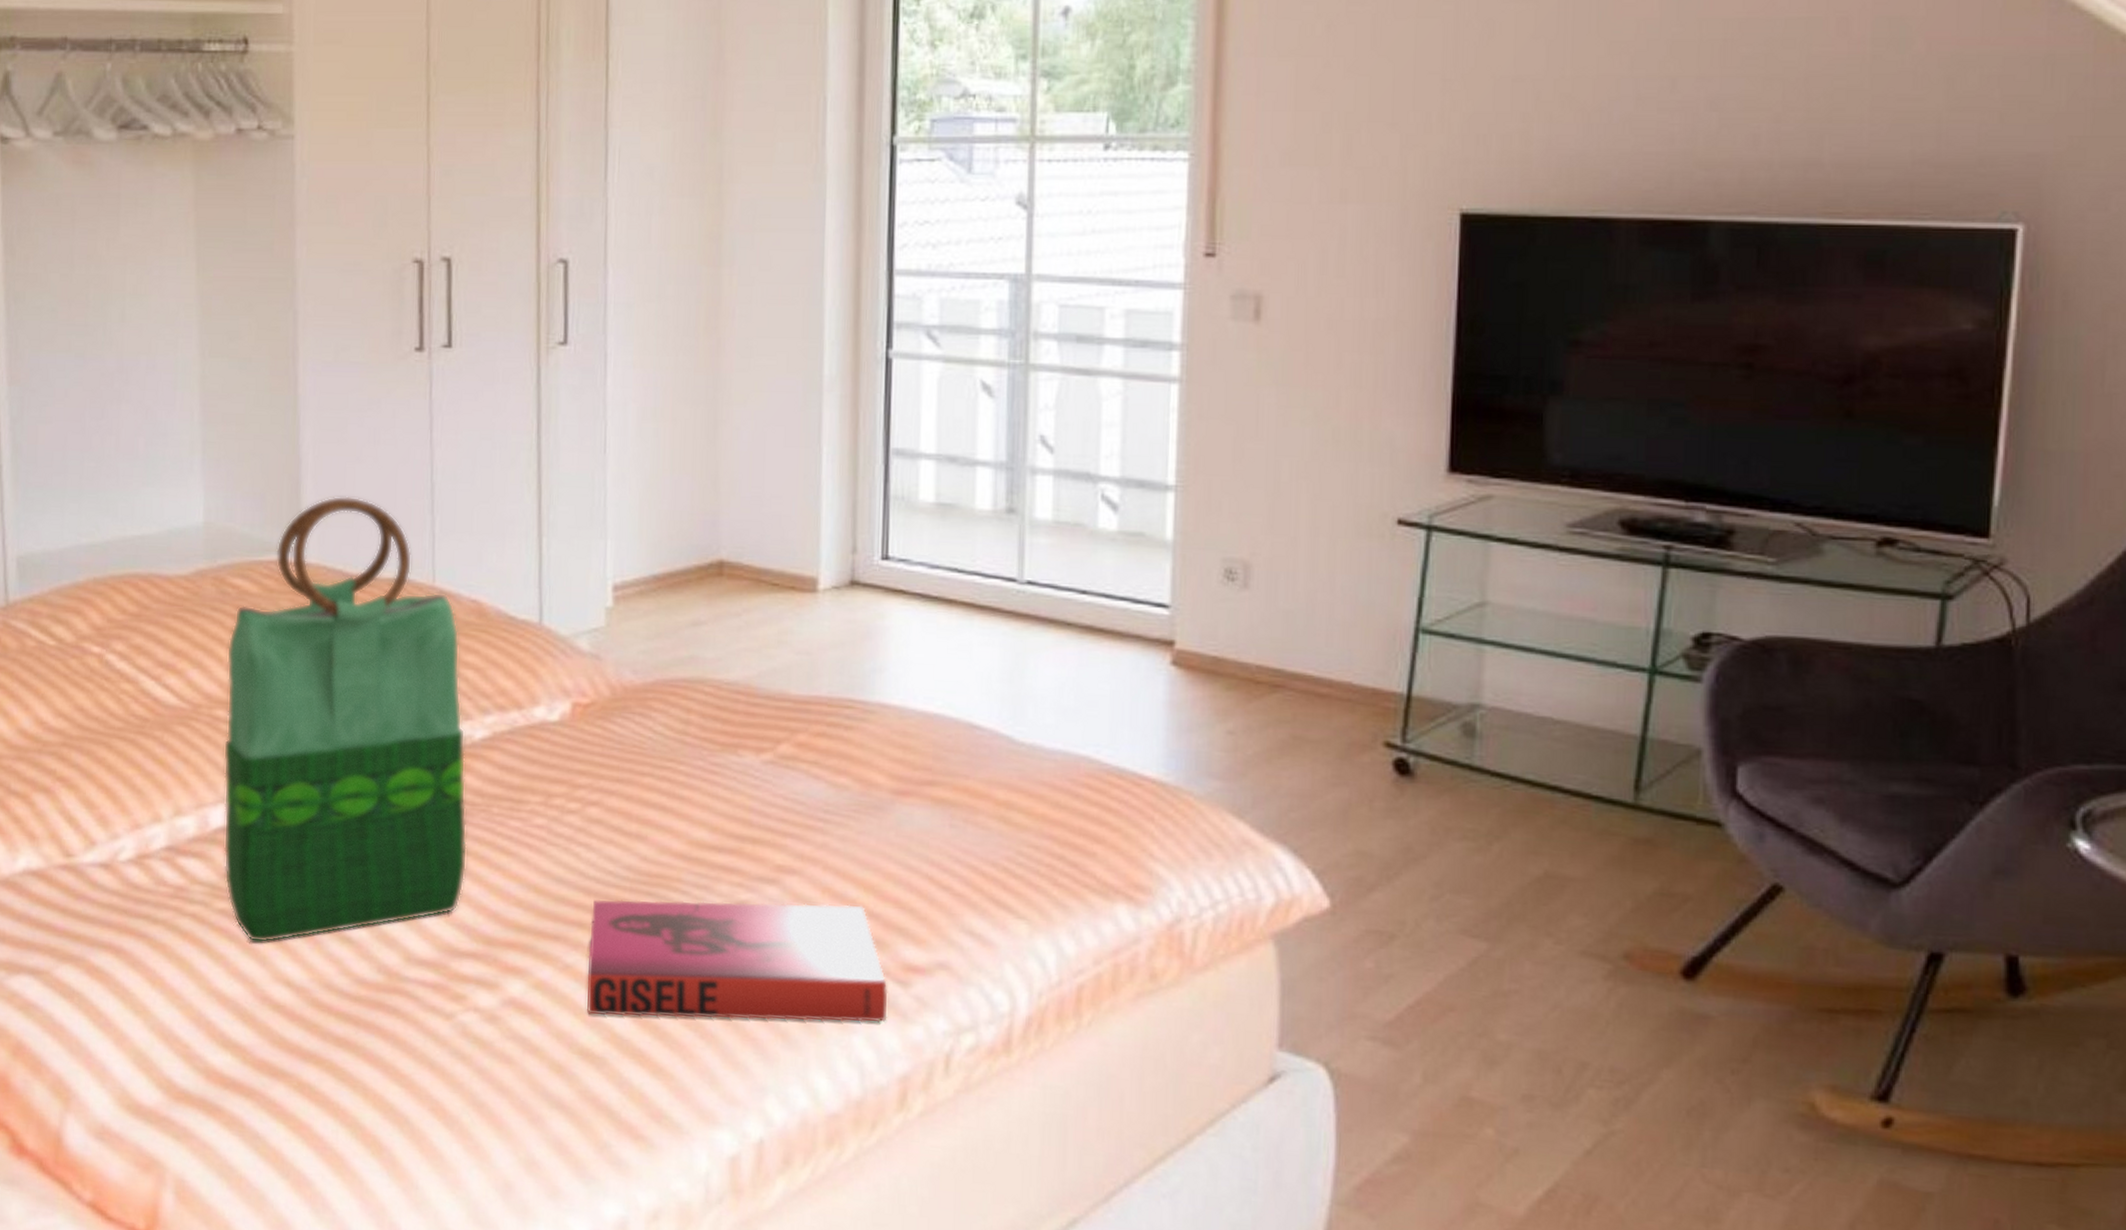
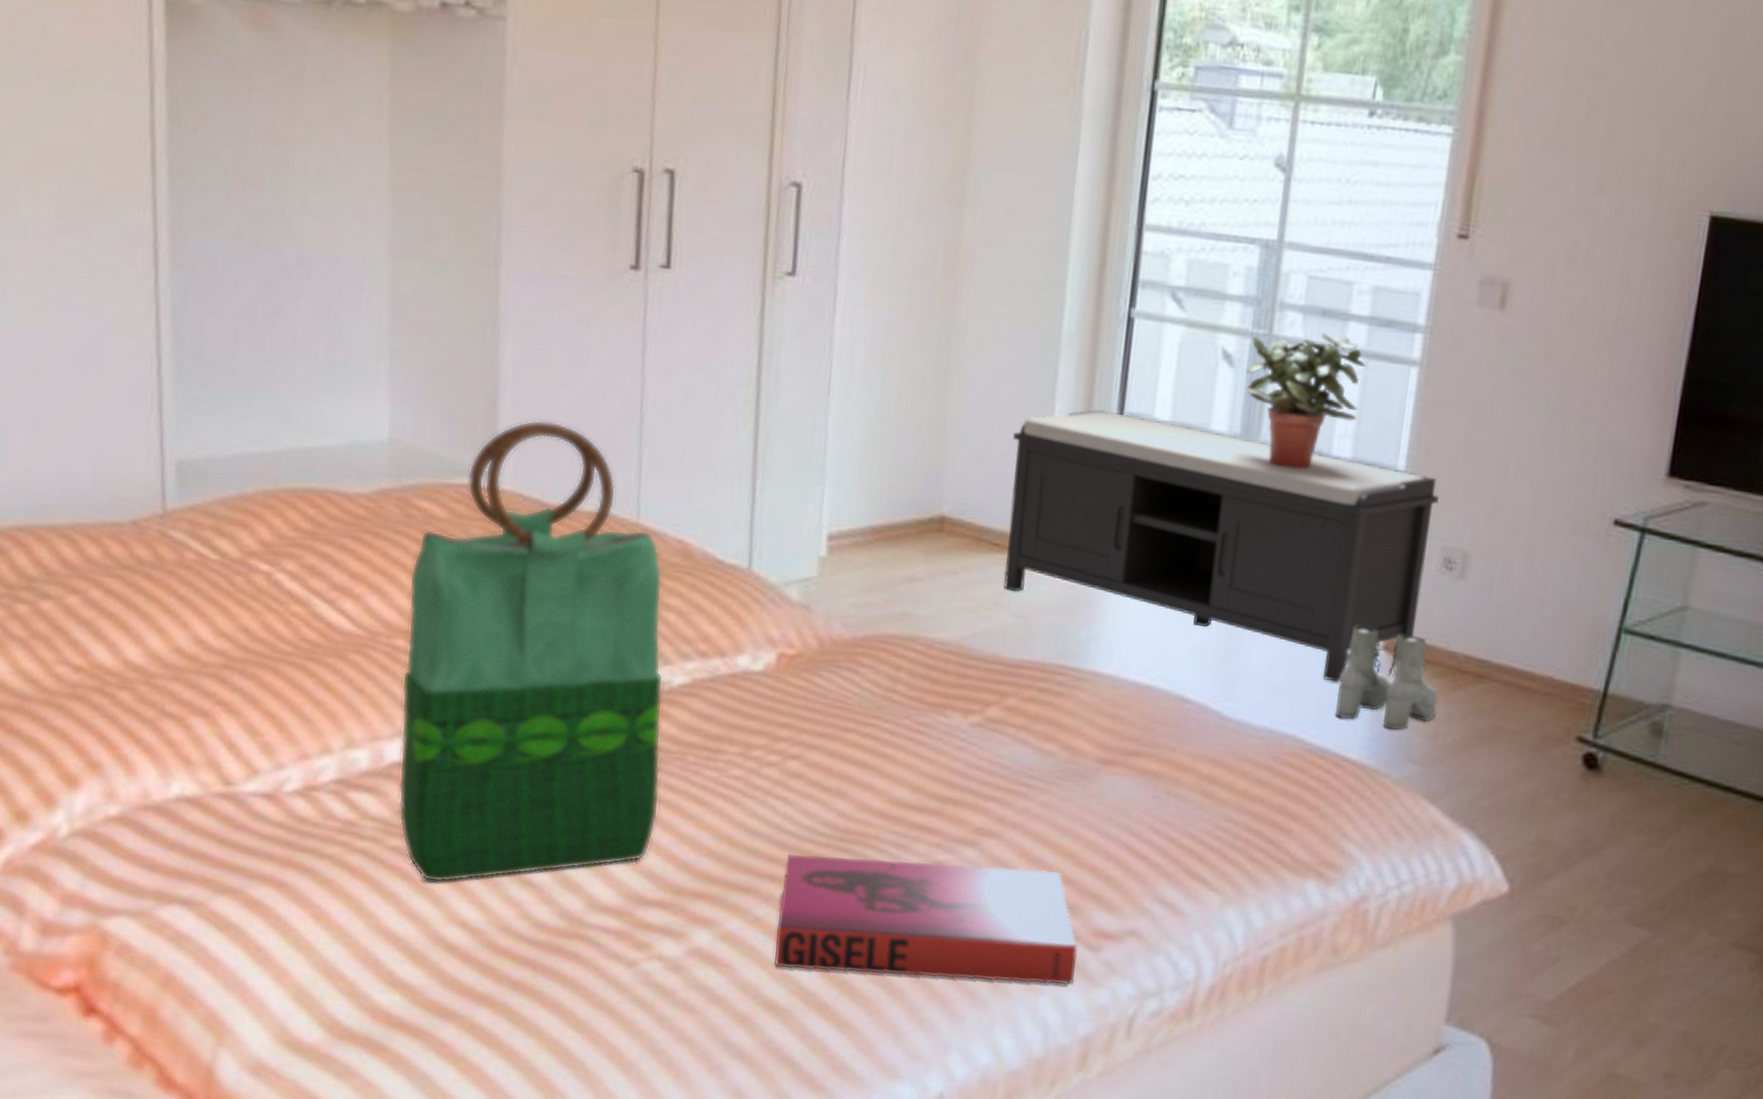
bench: none [784,448,1213,702] -> present [1004,409,1439,684]
potted plant: none [1006,358,1125,491] -> present [1245,333,1366,469]
boots: none [1129,642,1233,745] -> present [1335,625,1438,730]

